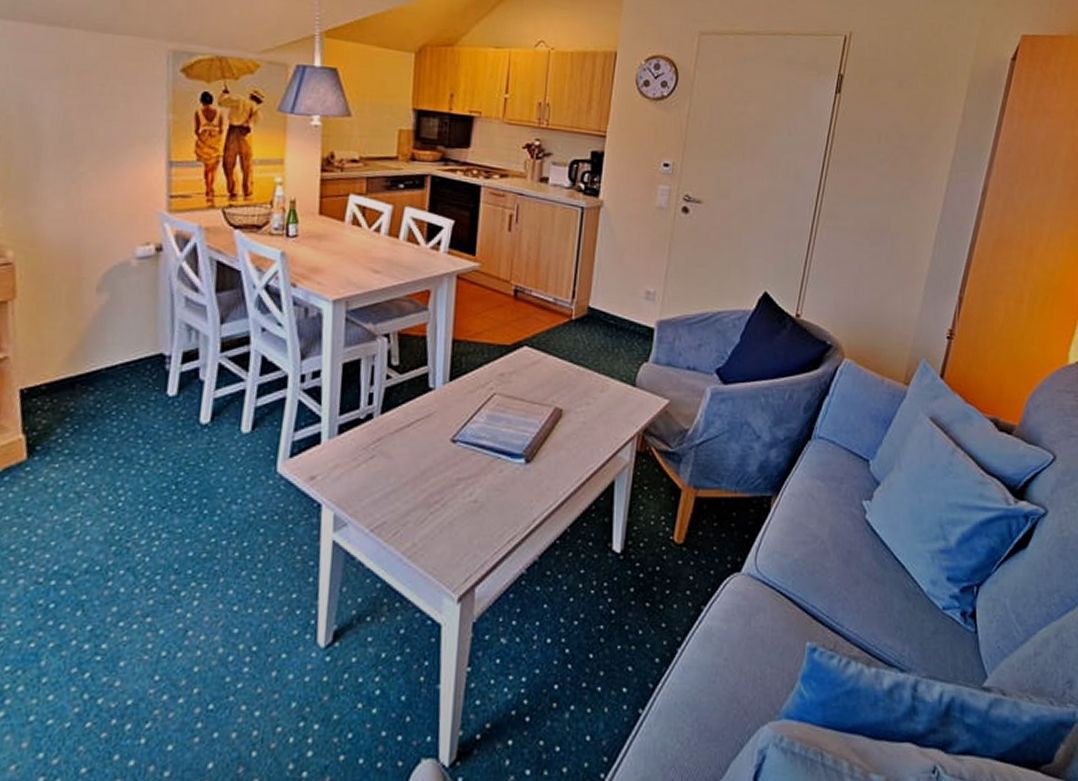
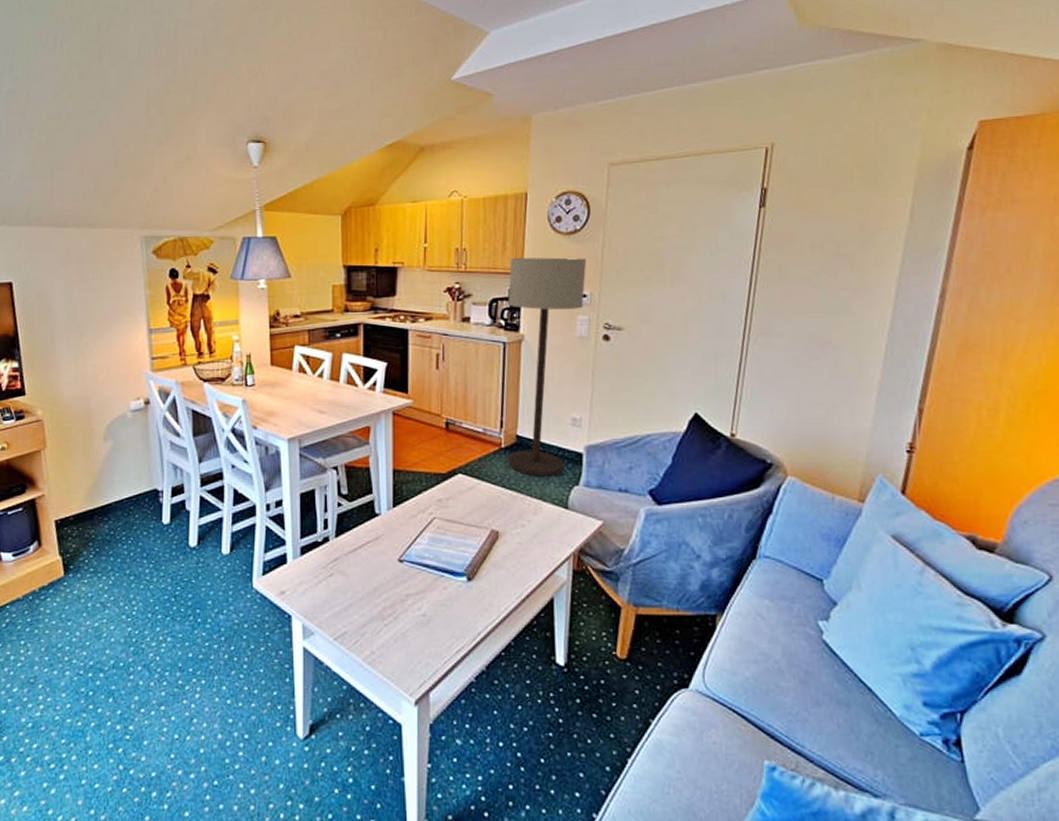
floor lamp: none [578,119,672,352] -> present [508,257,587,476]

